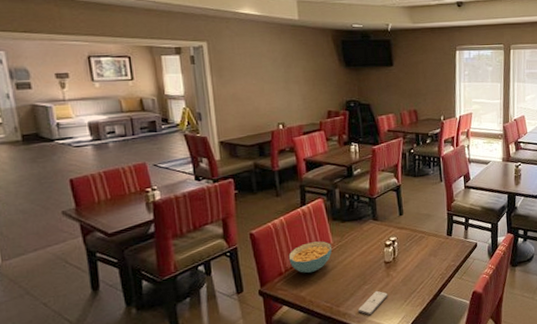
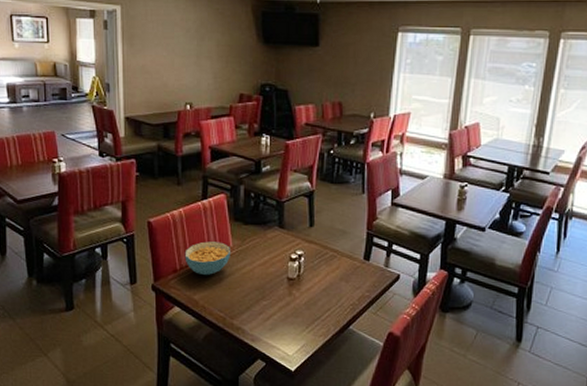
smartphone: present [357,290,388,316] -> none [252,309,288,336]

